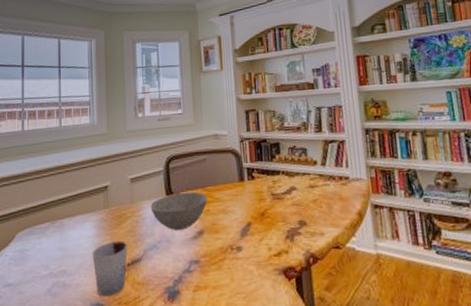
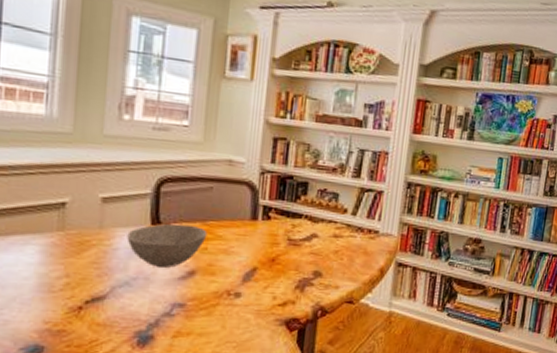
cup: present [92,240,128,297] -> none [32,272,88,337]

